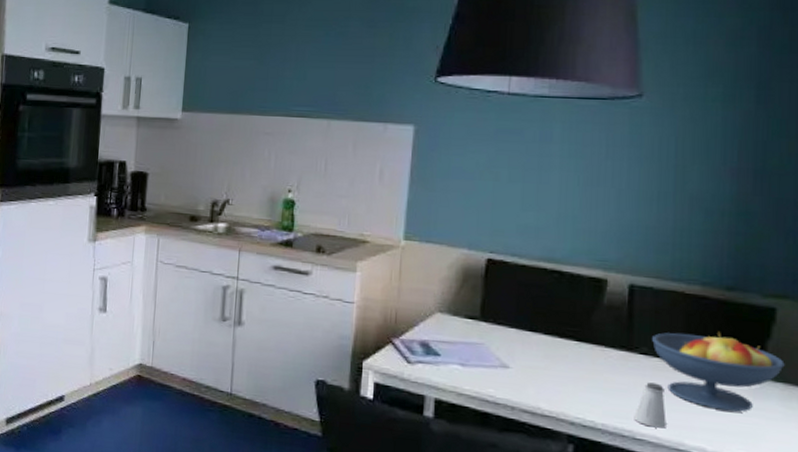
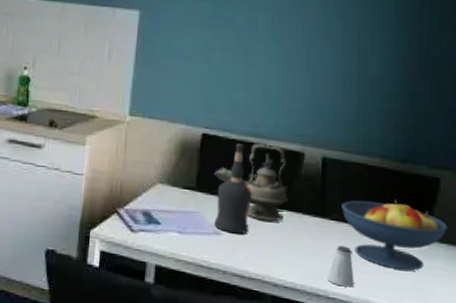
teapot: none [501,269,589,355] -> present [214,143,289,222]
liquor bottle: none [501,270,545,368] -> present [214,144,252,234]

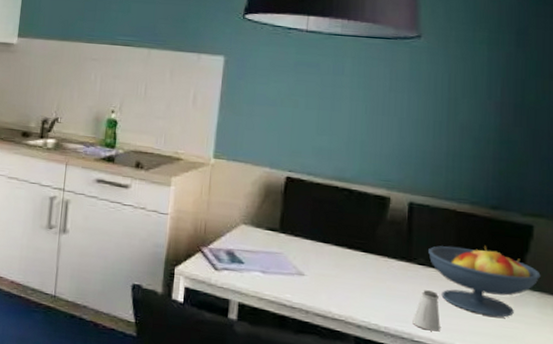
teapot: present [214,143,289,222] -> none [298,187,374,265]
liquor bottle: present [214,144,252,234] -> none [297,187,336,276]

